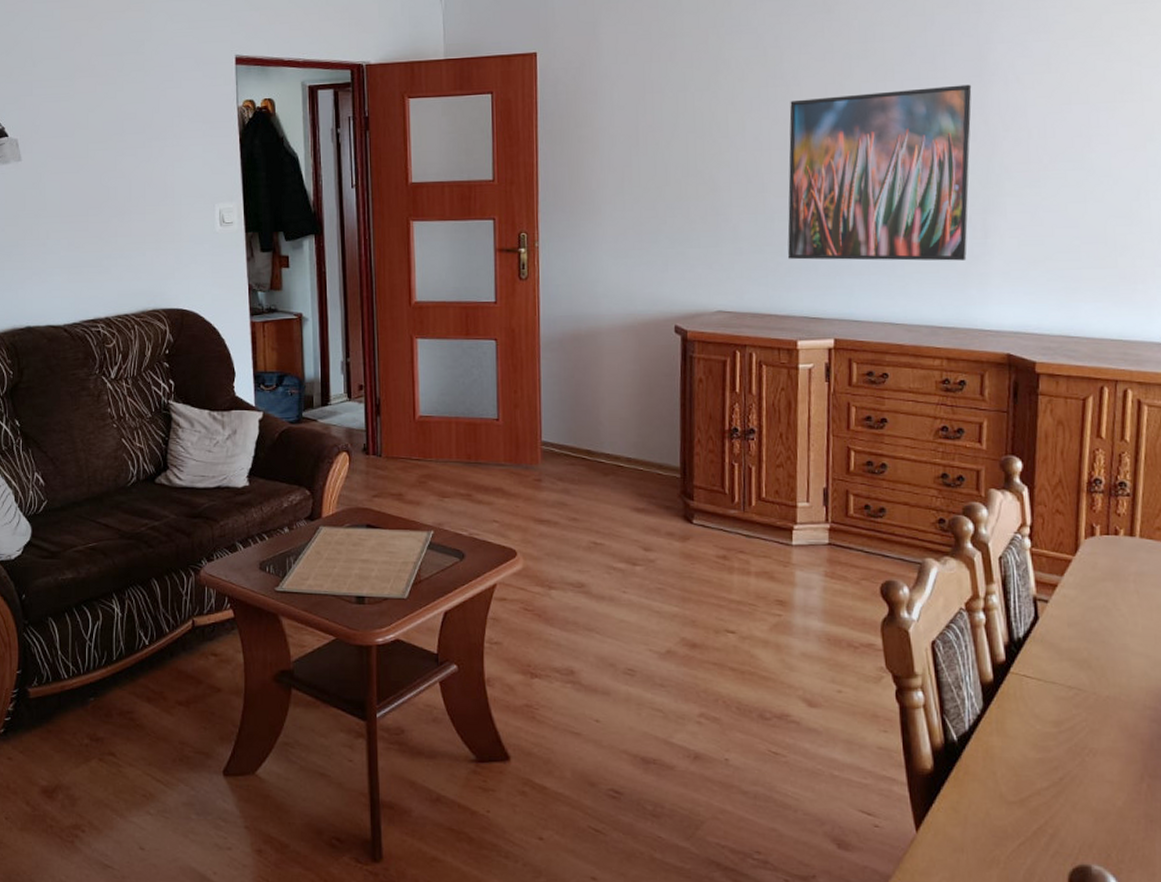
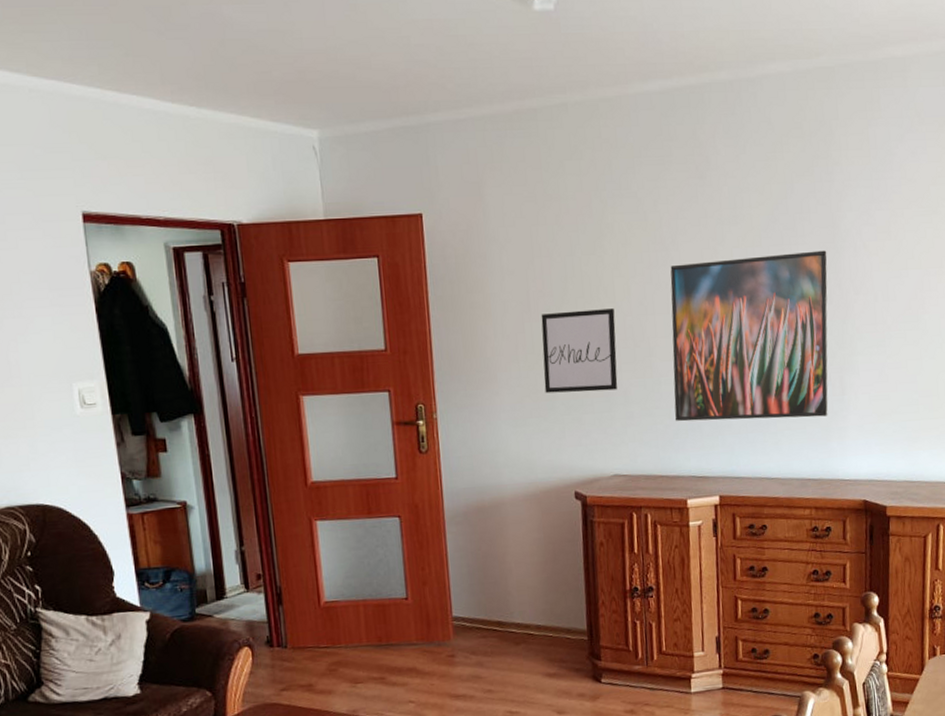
wall art: none [649,143,728,226] -> present [541,308,618,394]

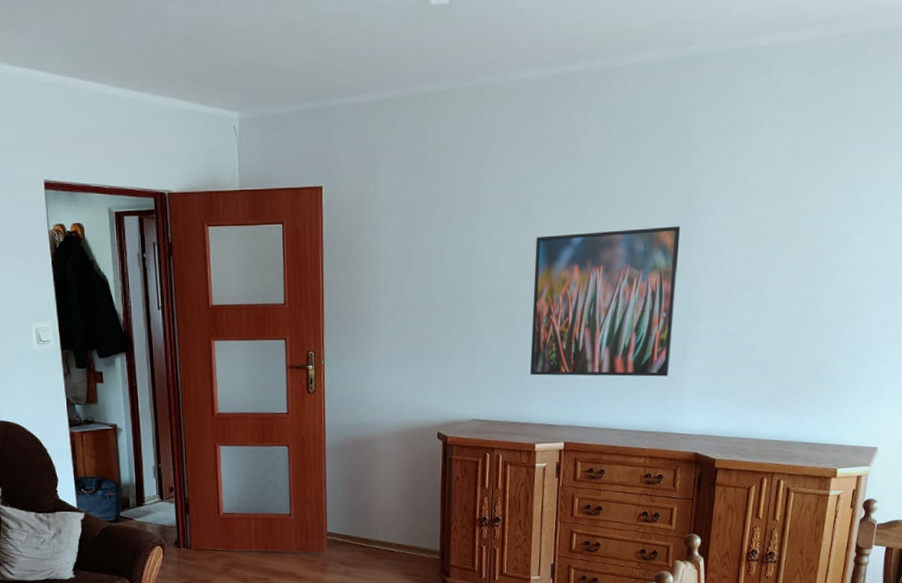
wall art: present [541,308,618,394] -> none [417,274,483,347]

